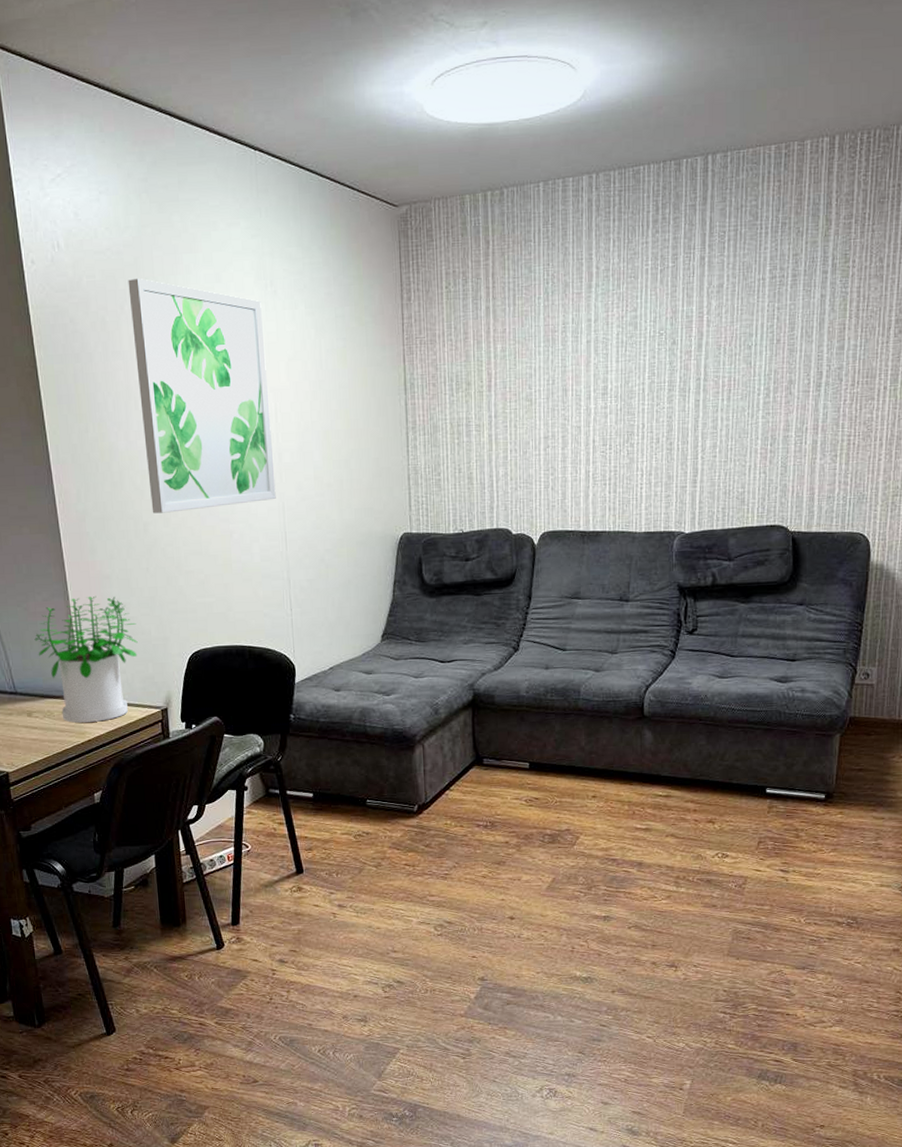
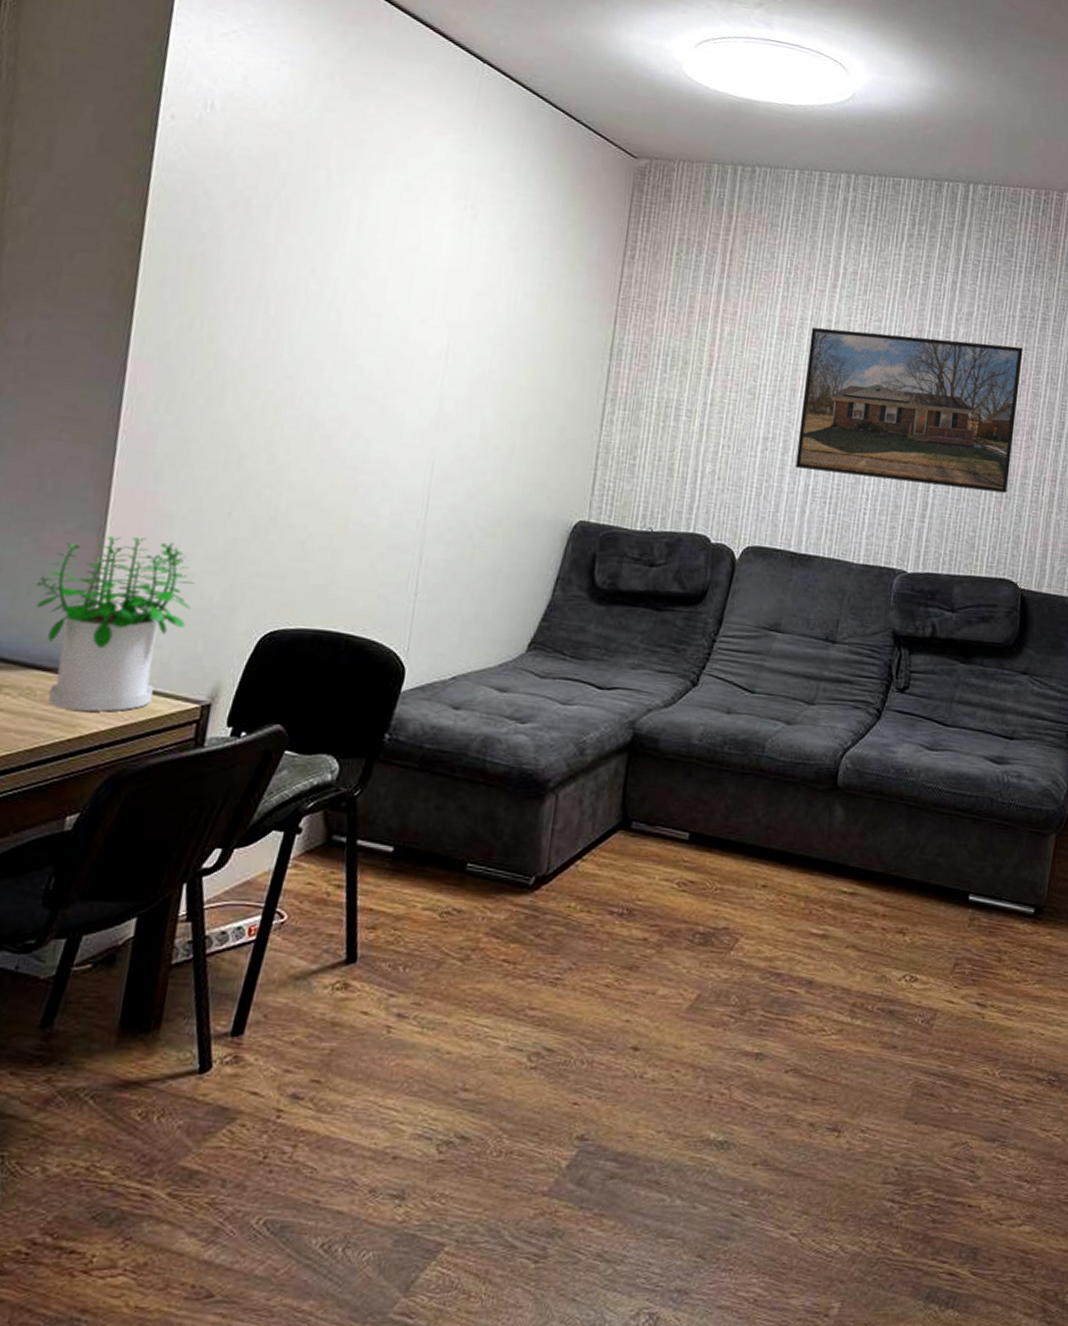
wall art: present [128,278,276,514] -> none [254,163,456,454]
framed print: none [574,308,776,458] -> present [795,327,1023,493]

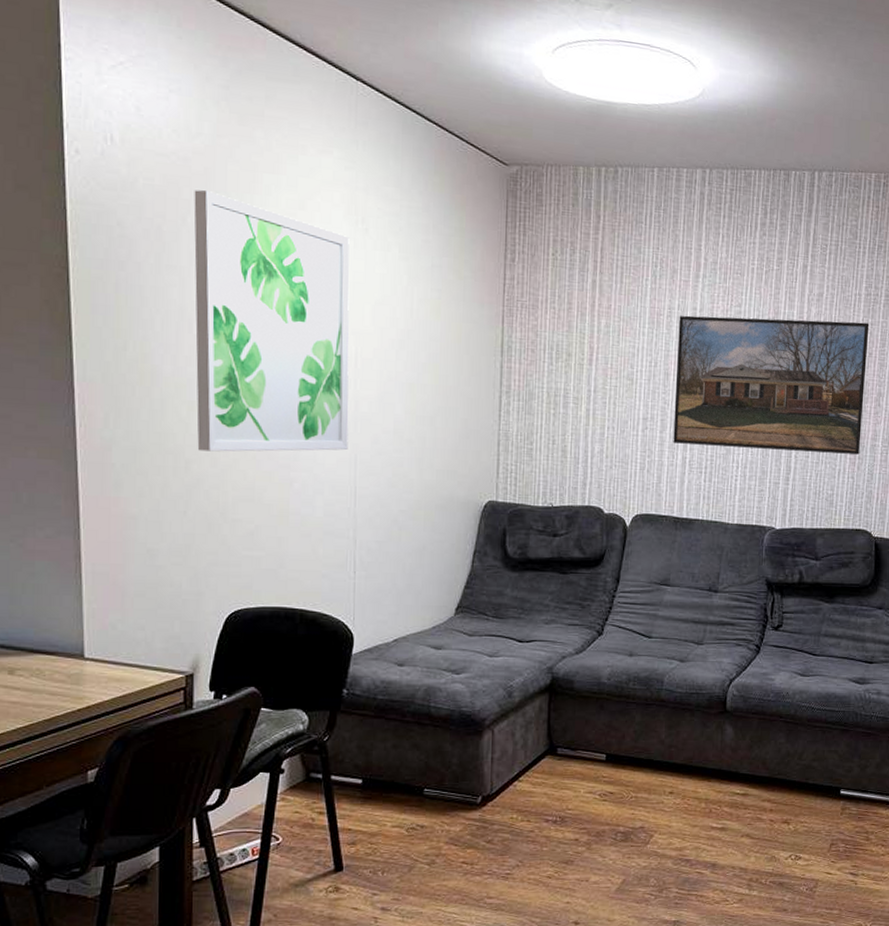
potted plant: present [35,536,195,712] -> none [28,537,164,685]
wall art: none [254,163,456,454] -> present [194,189,350,452]

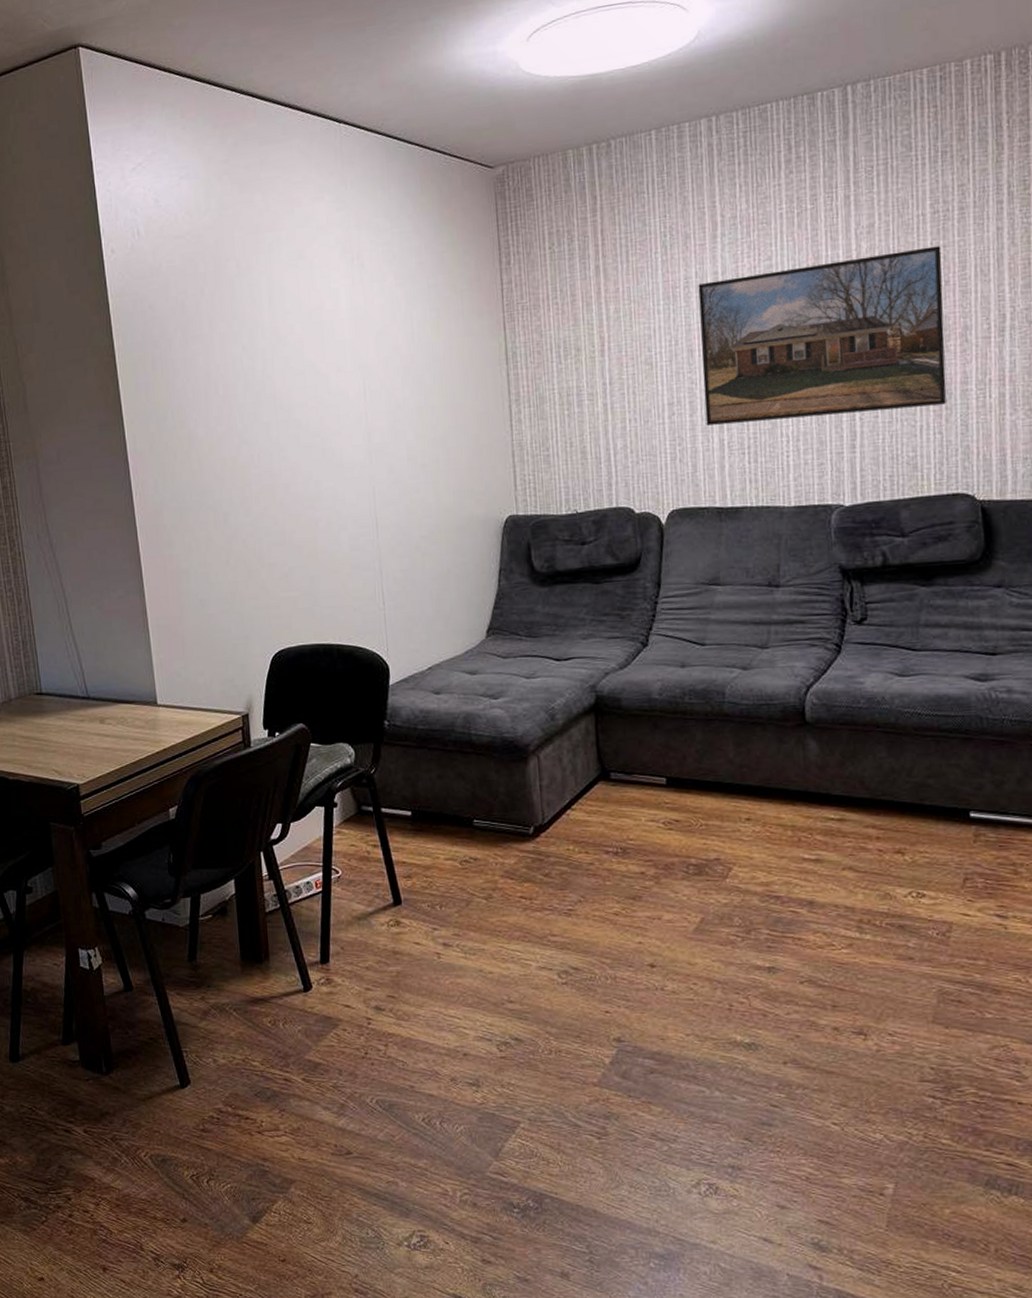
wall art: present [194,189,350,452] -> none [208,260,366,503]

